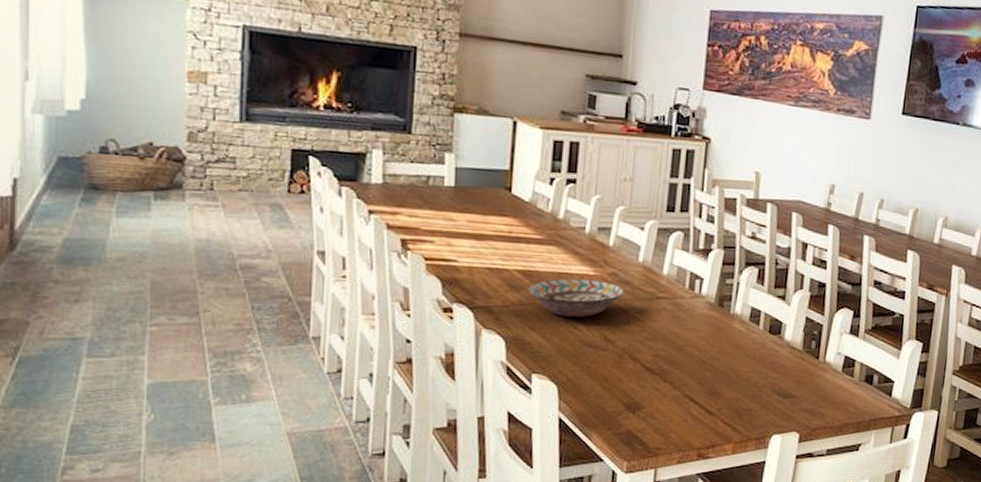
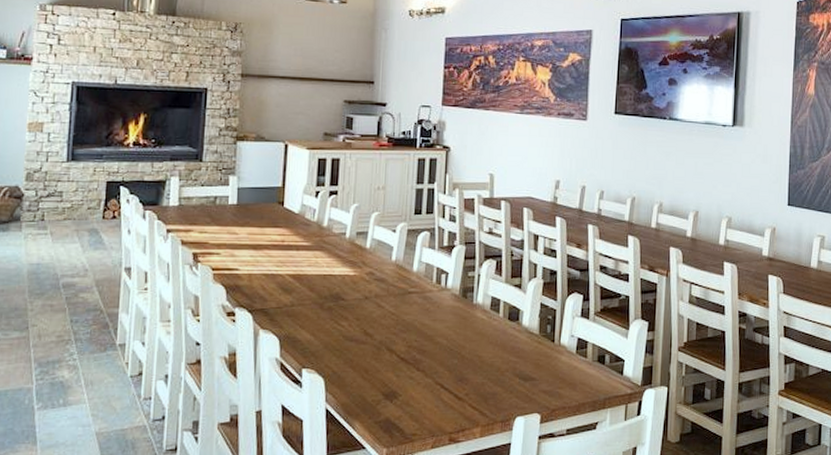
decorative bowl: present [528,278,625,317] -> none [298,280,381,314]

